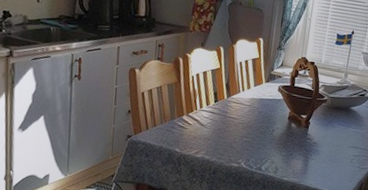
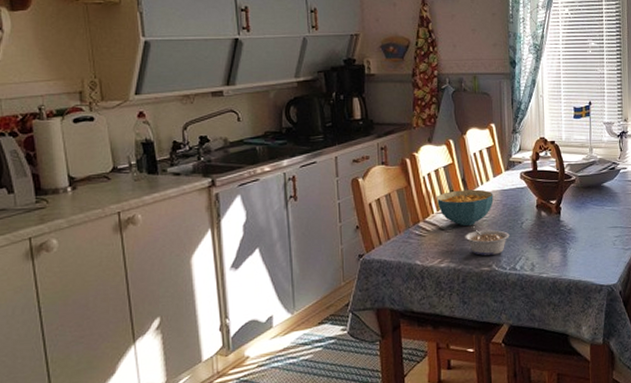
cereal bowl: none [201,92,252,126] -> present [437,189,494,226]
legume: none [221,125,261,154] -> present [465,225,510,256]

